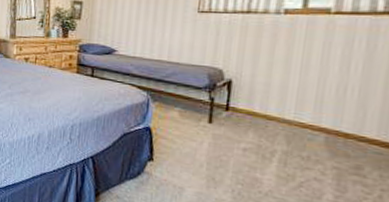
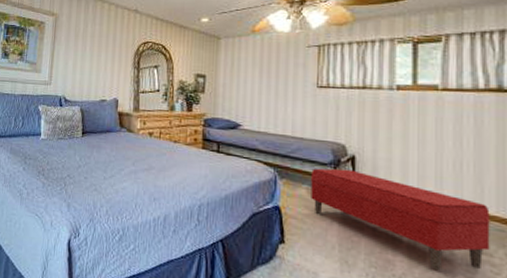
bench: none [182,92,370,190] -> present [311,168,490,271]

